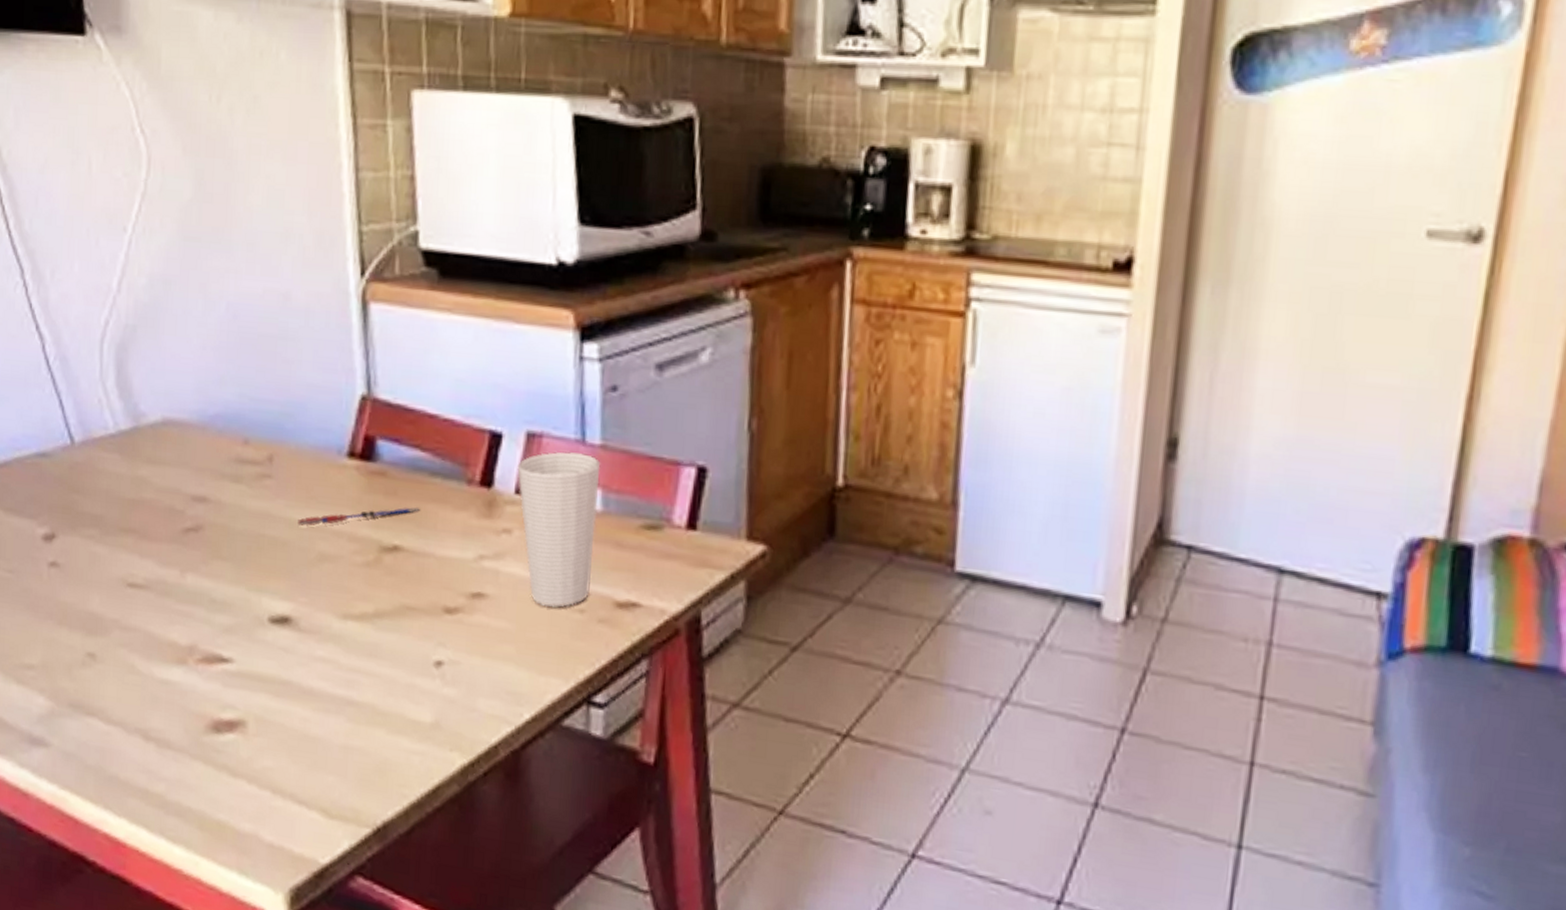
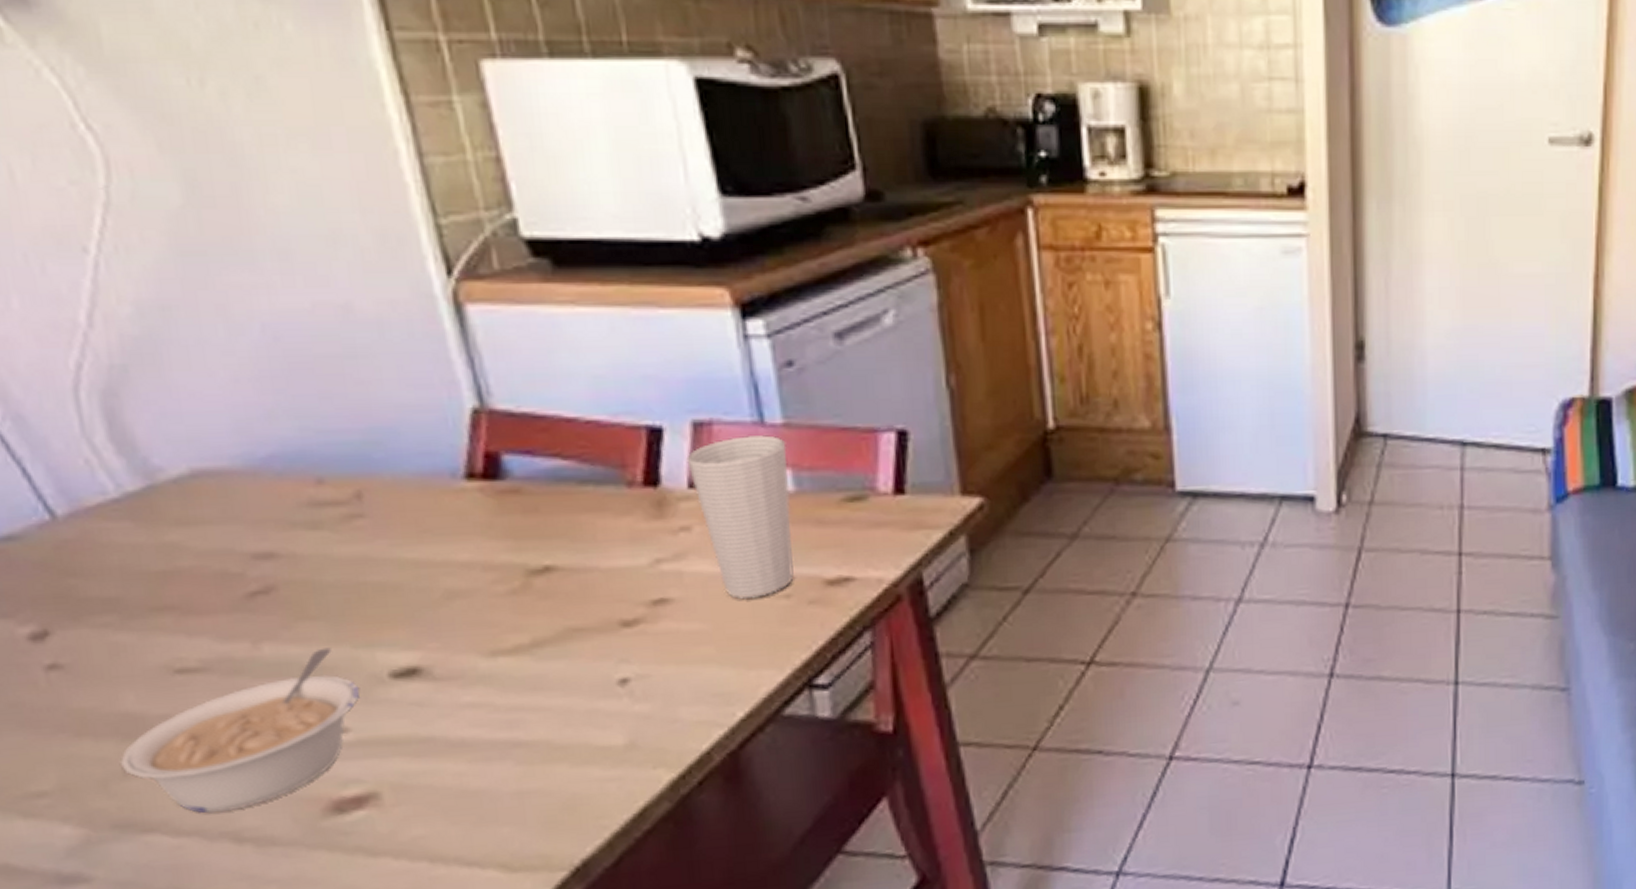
legume: none [81,586,247,711] -> present [119,647,361,814]
pen: present [298,507,420,526] -> none [410,521,572,564]

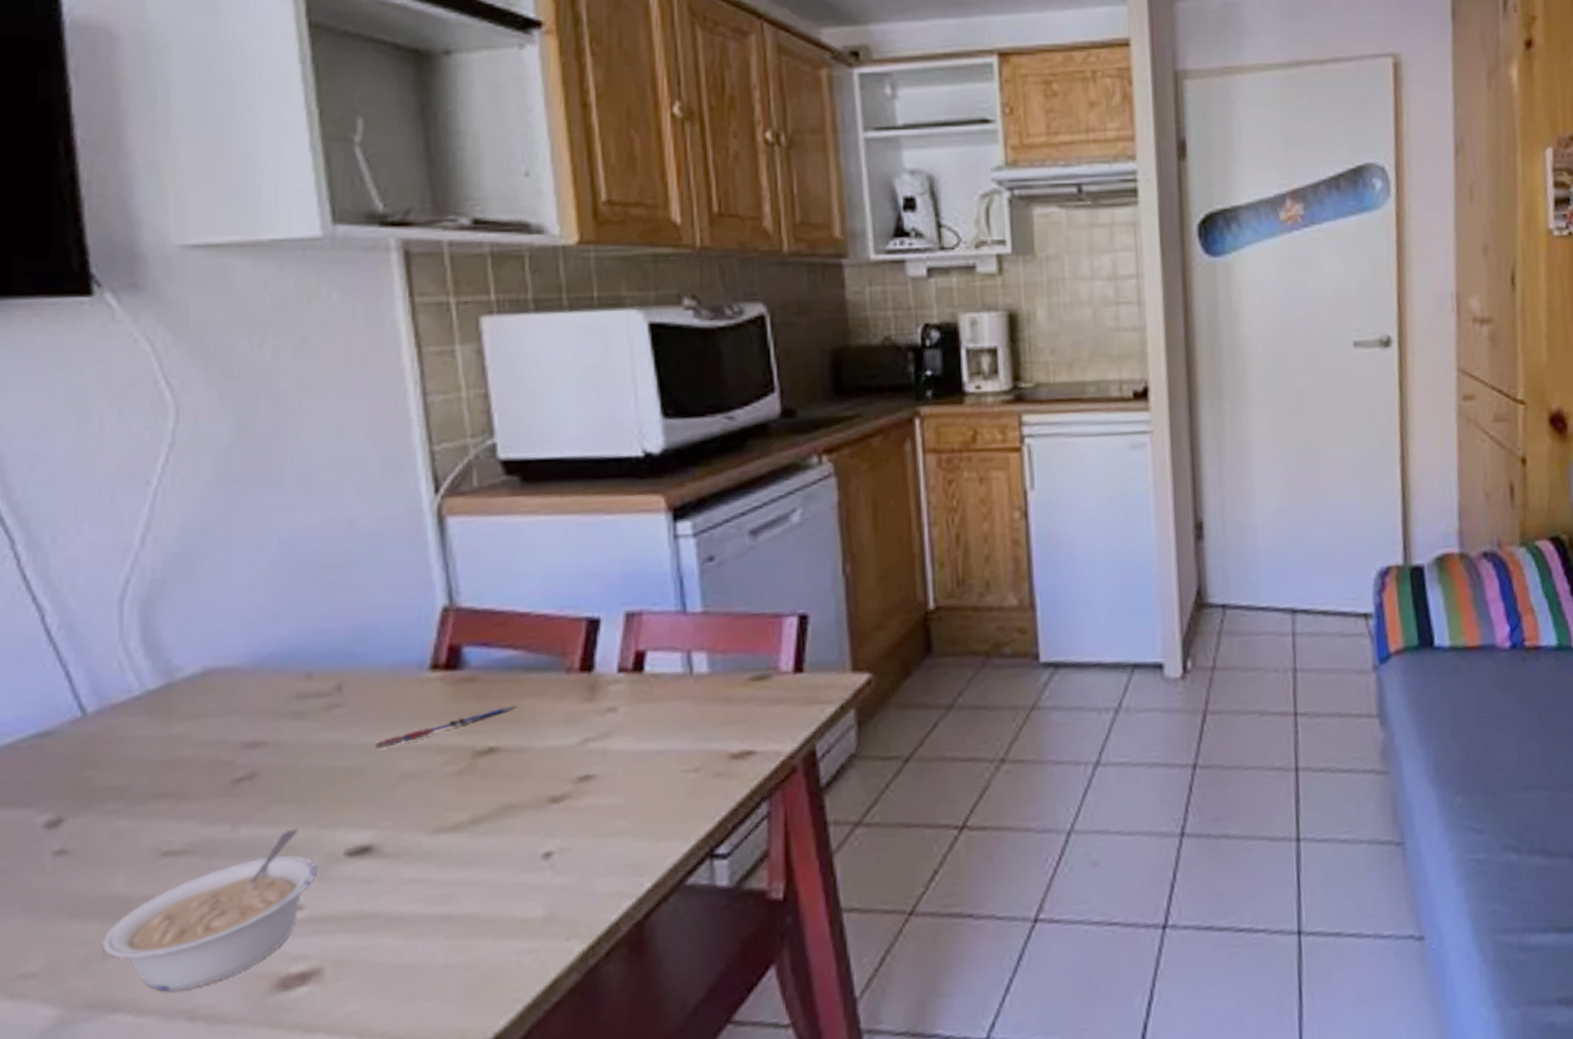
pen: none [410,521,572,564] -> present [375,706,516,749]
cup: present [686,435,794,600] -> none [618,622,705,774]

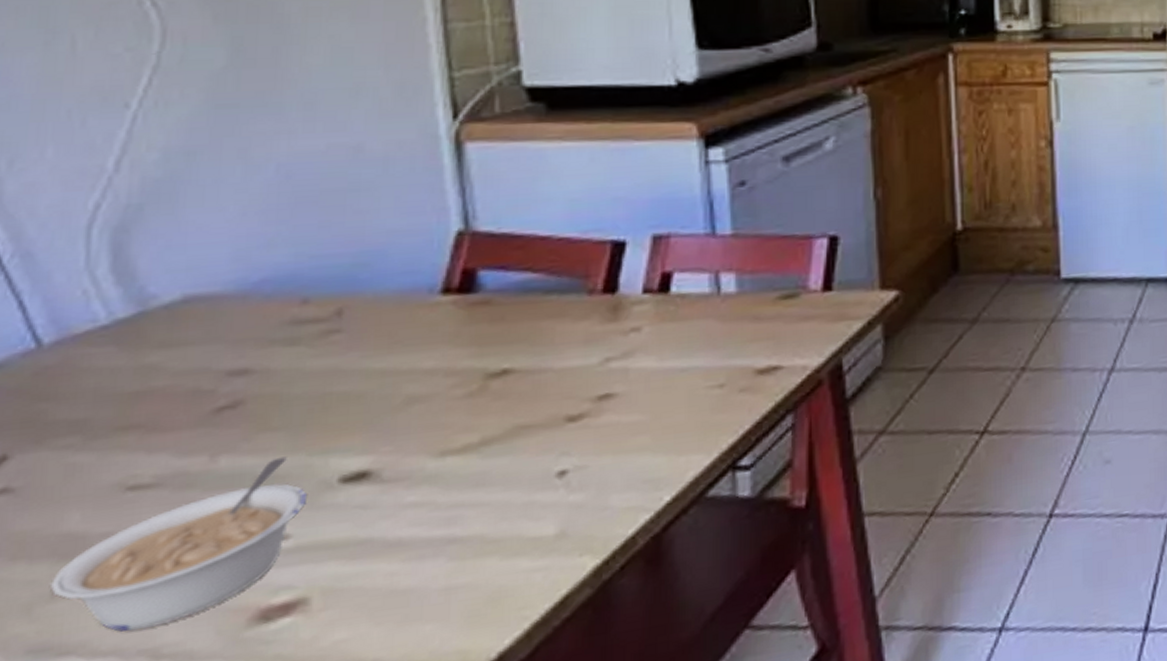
pen: present [375,706,516,749] -> none [377,328,533,374]

